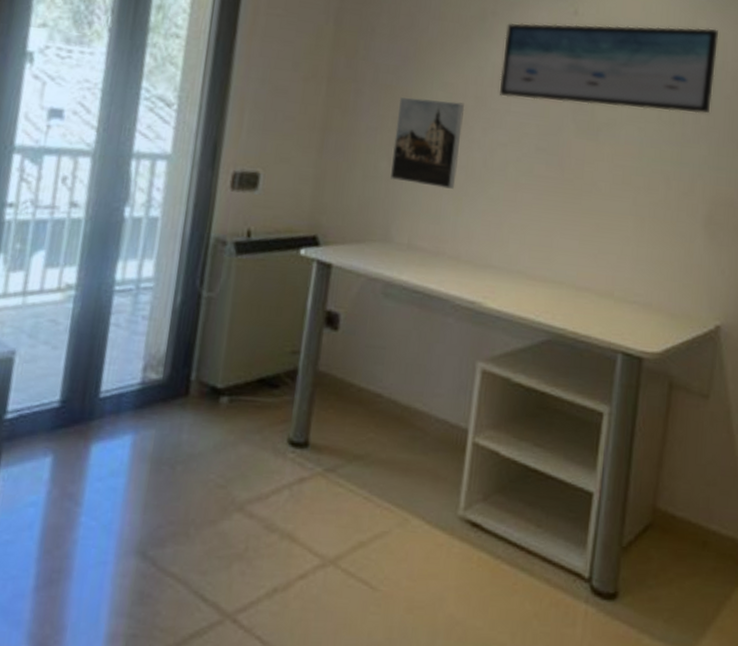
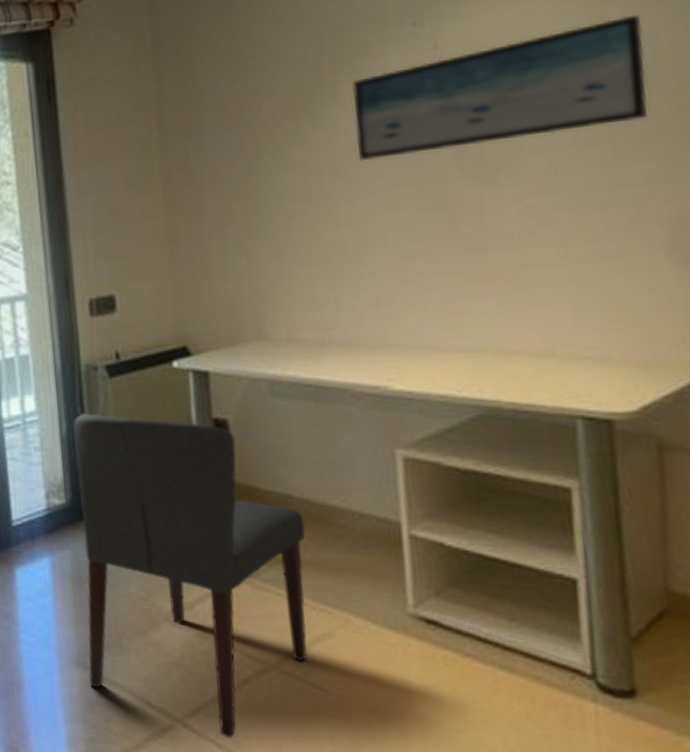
chair: none [145,287,388,635] -> present [73,413,307,739]
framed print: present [391,97,465,189] -> none [245,179,328,275]

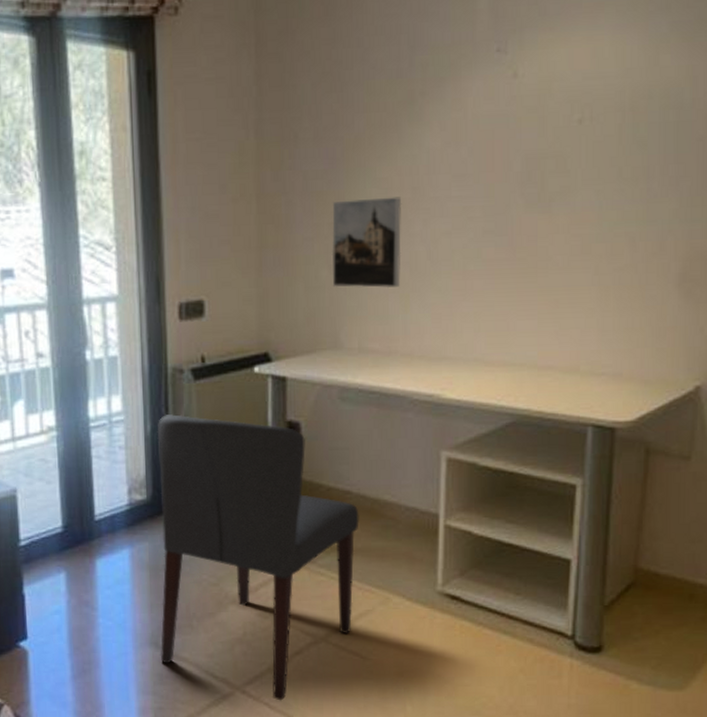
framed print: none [245,179,328,275] -> present [331,197,402,289]
wall art: present [352,14,648,162] -> none [437,62,687,183]

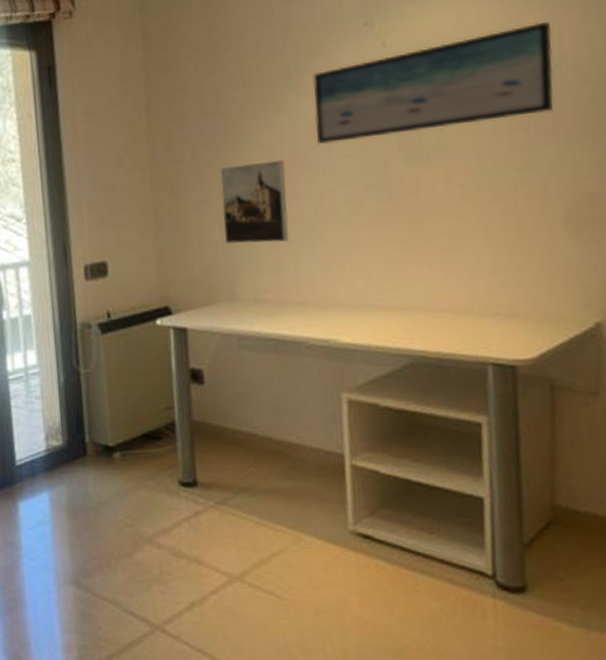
chair: present [157,414,359,701] -> none [69,366,266,640]
wall art: none [437,62,687,183] -> present [313,21,554,145]

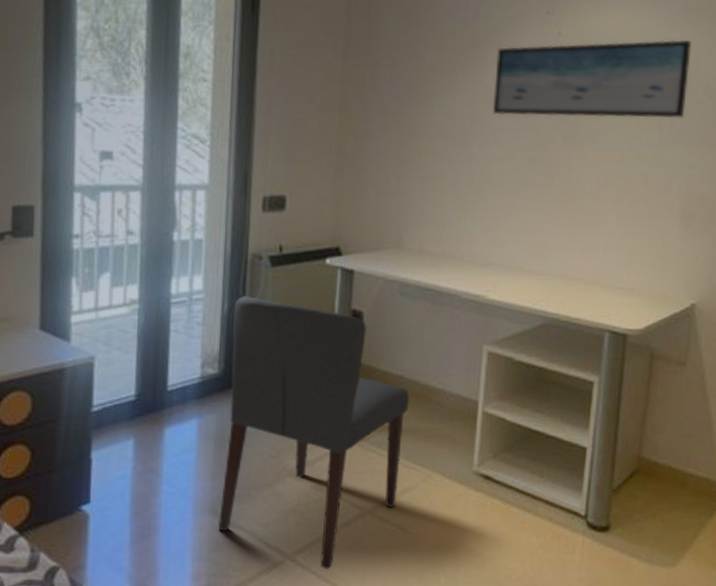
chair: none [69,366,266,640] -> present [218,296,410,570]
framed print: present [220,159,289,244] -> none [400,121,463,200]

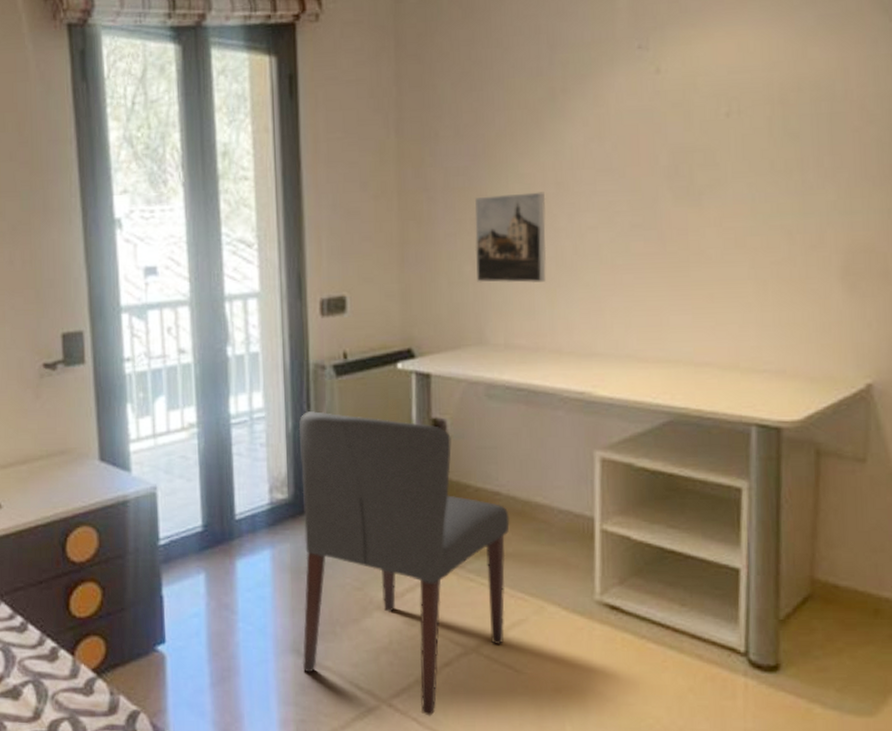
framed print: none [400,121,463,200] -> present [474,192,547,284]
wall art: present [493,39,692,119] -> none [580,54,838,178]

